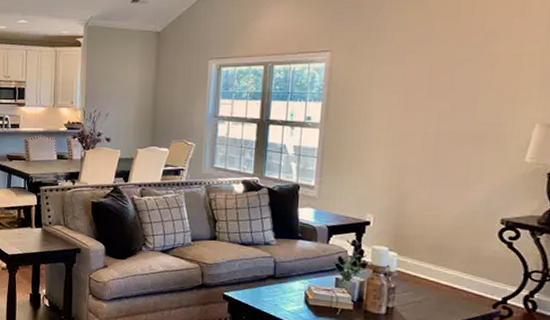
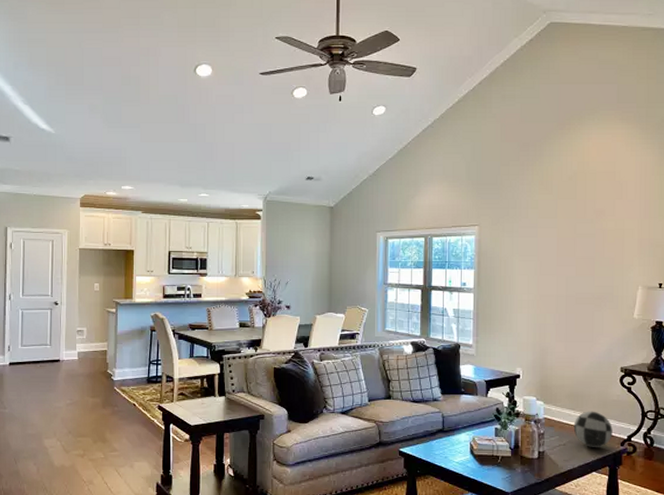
decorative ball: none [432,266,484,308] -> present [573,411,613,447]

